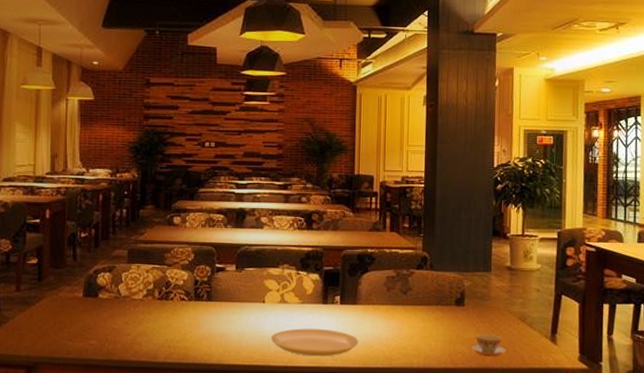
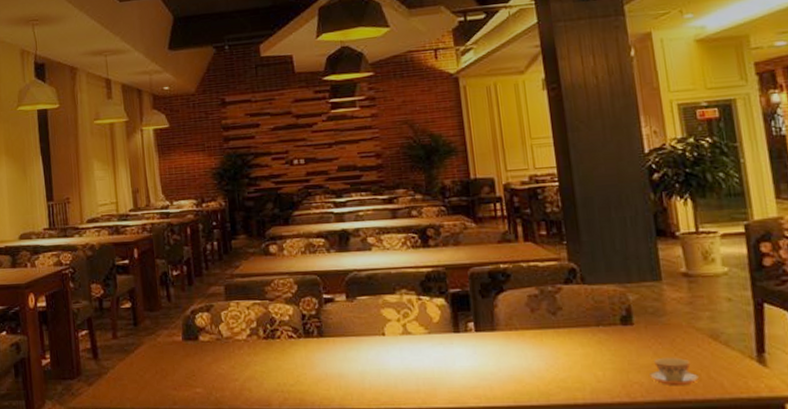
plate: present [270,328,359,356] -> none [397,362,505,395]

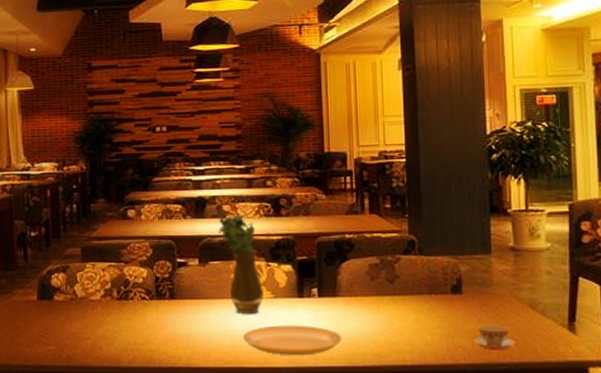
vase: none [364,243,417,351] -> present [218,210,264,313]
plate: none [397,362,505,395] -> present [242,325,342,355]

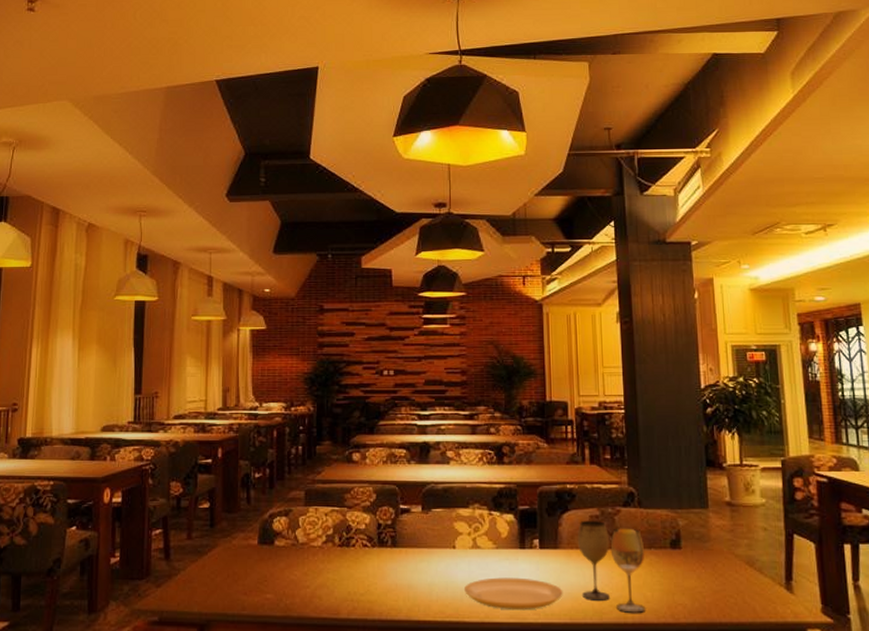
vase: present [218,210,264,313] -> none [442,456,485,564]
wineglass: none [357,268,426,356] -> present [578,520,646,613]
teacup: present [473,324,517,350] -> none [693,581,736,609]

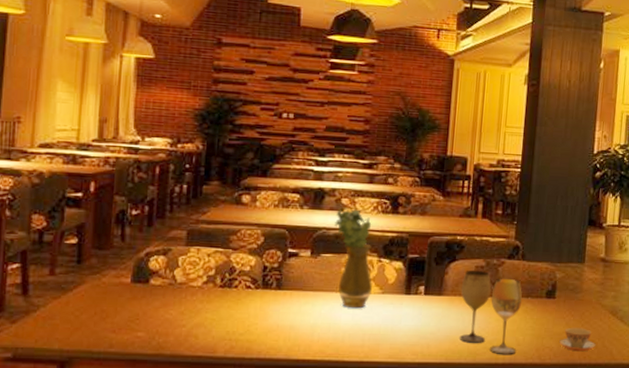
vase: none [442,456,485,564] -> present [335,203,372,308]
plate: present [463,577,563,609] -> none [345,320,442,350]
teacup: none [693,581,736,609] -> present [559,327,597,352]

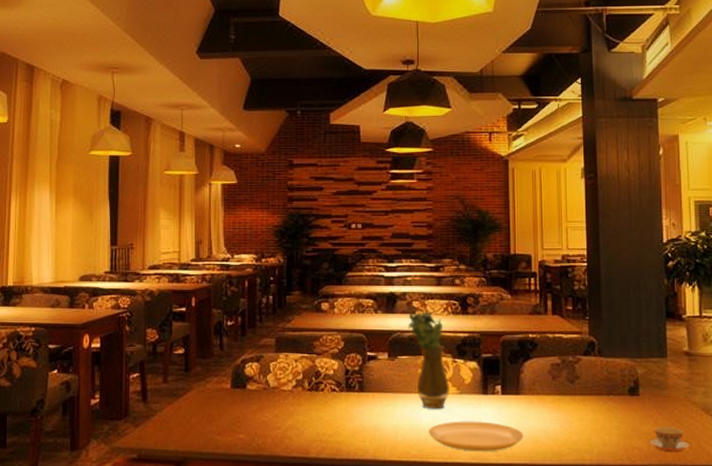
plate: none [345,320,442,350] -> present [428,421,524,451]
wineglass: present [460,270,523,354] -> none [539,368,604,455]

